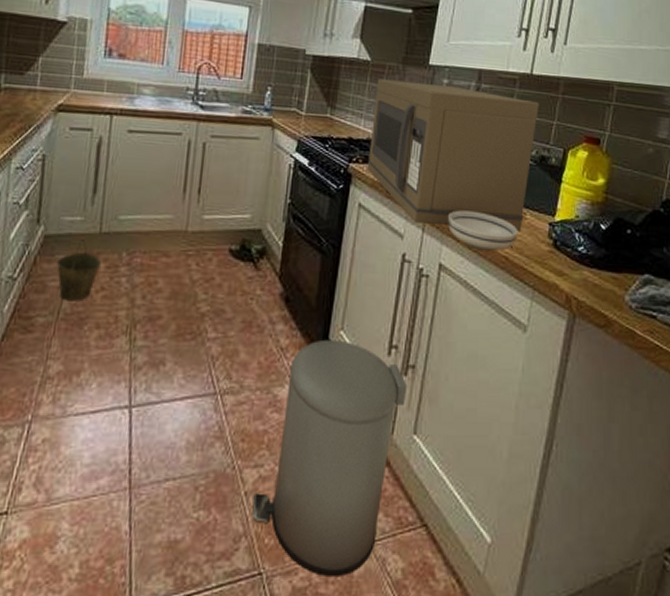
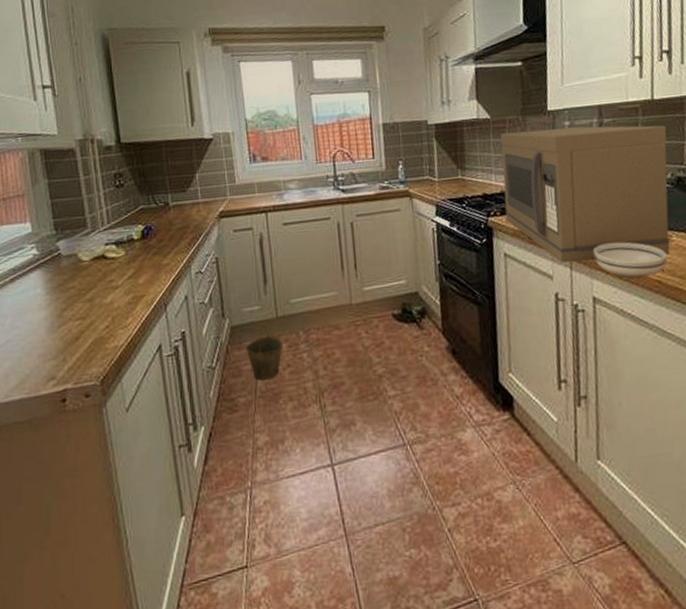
pedal bin: present [252,339,408,578] -> none [456,381,584,598]

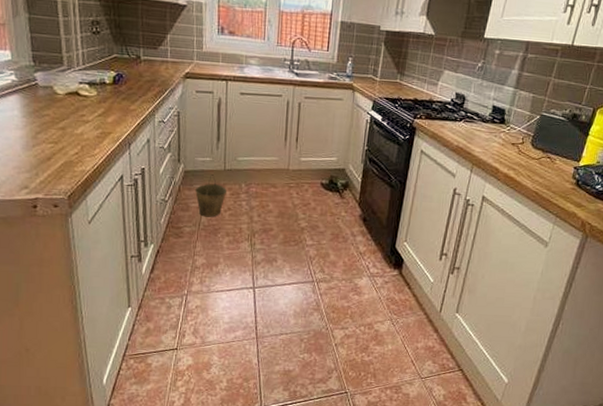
microwave: present [500,125,670,263] -> none [428,50,576,172]
bowl: present [593,242,667,279] -> none [491,156,548,188]

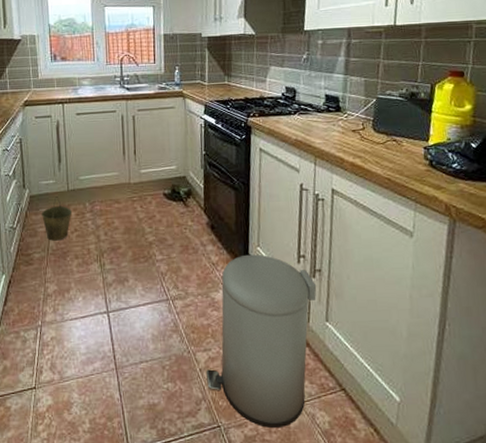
pedal bin: none [340,248,453,398] -> present [206,254,317,429]

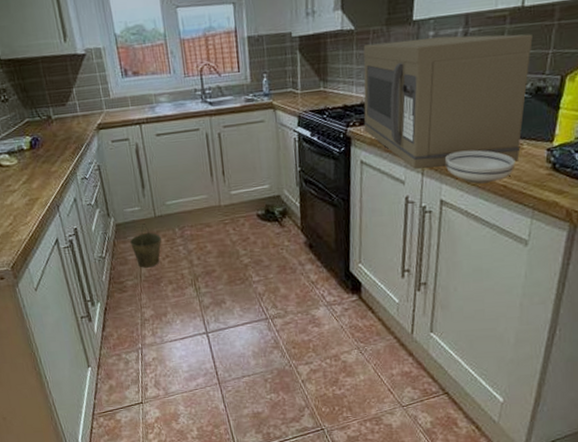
pedal bin: present [206,254,317,429] -> none [308,270,422,430]
microwave: none [262,45,405,159] -> present [363,34,533,169]
bowl: none [335,144,397,176] -> present [445,150,516,184]

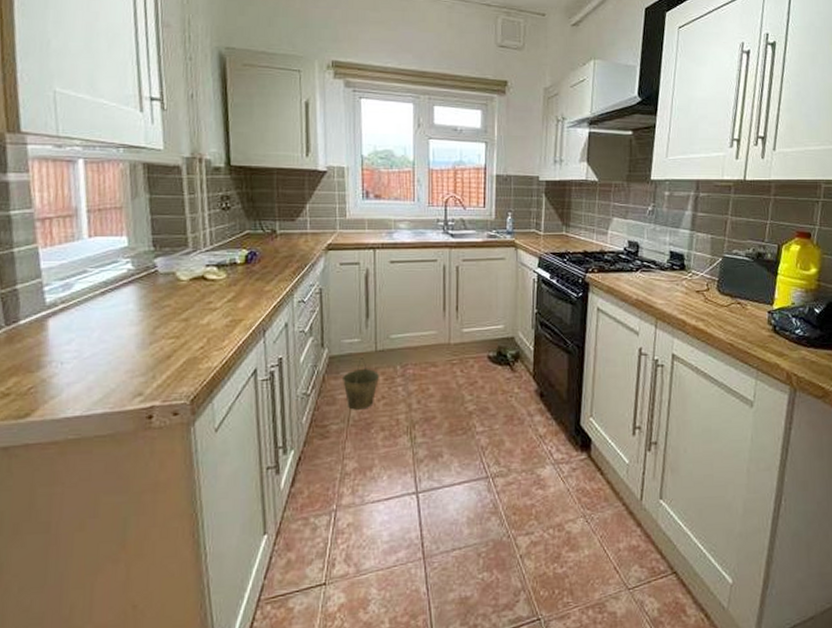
microwave: present [363,34,533,169] -> none [602,196,753,321]
bowl: present [445,150,516,184] -> none [677,306,741,341]

